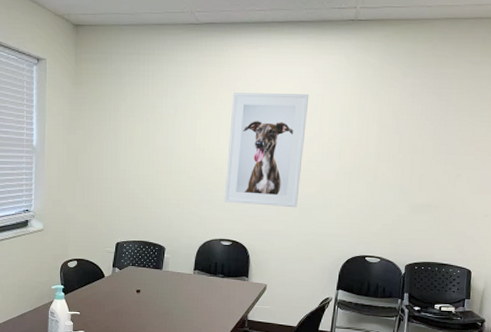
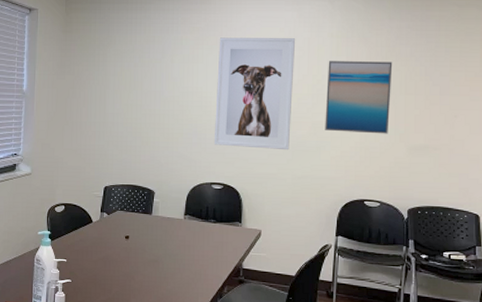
wall art: none [332,118,403,193] -> present [325,61,393,134]

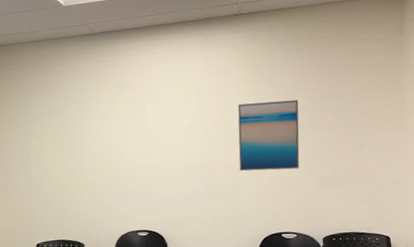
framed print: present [213,37,296,151] -> none [132,86,208,195]

